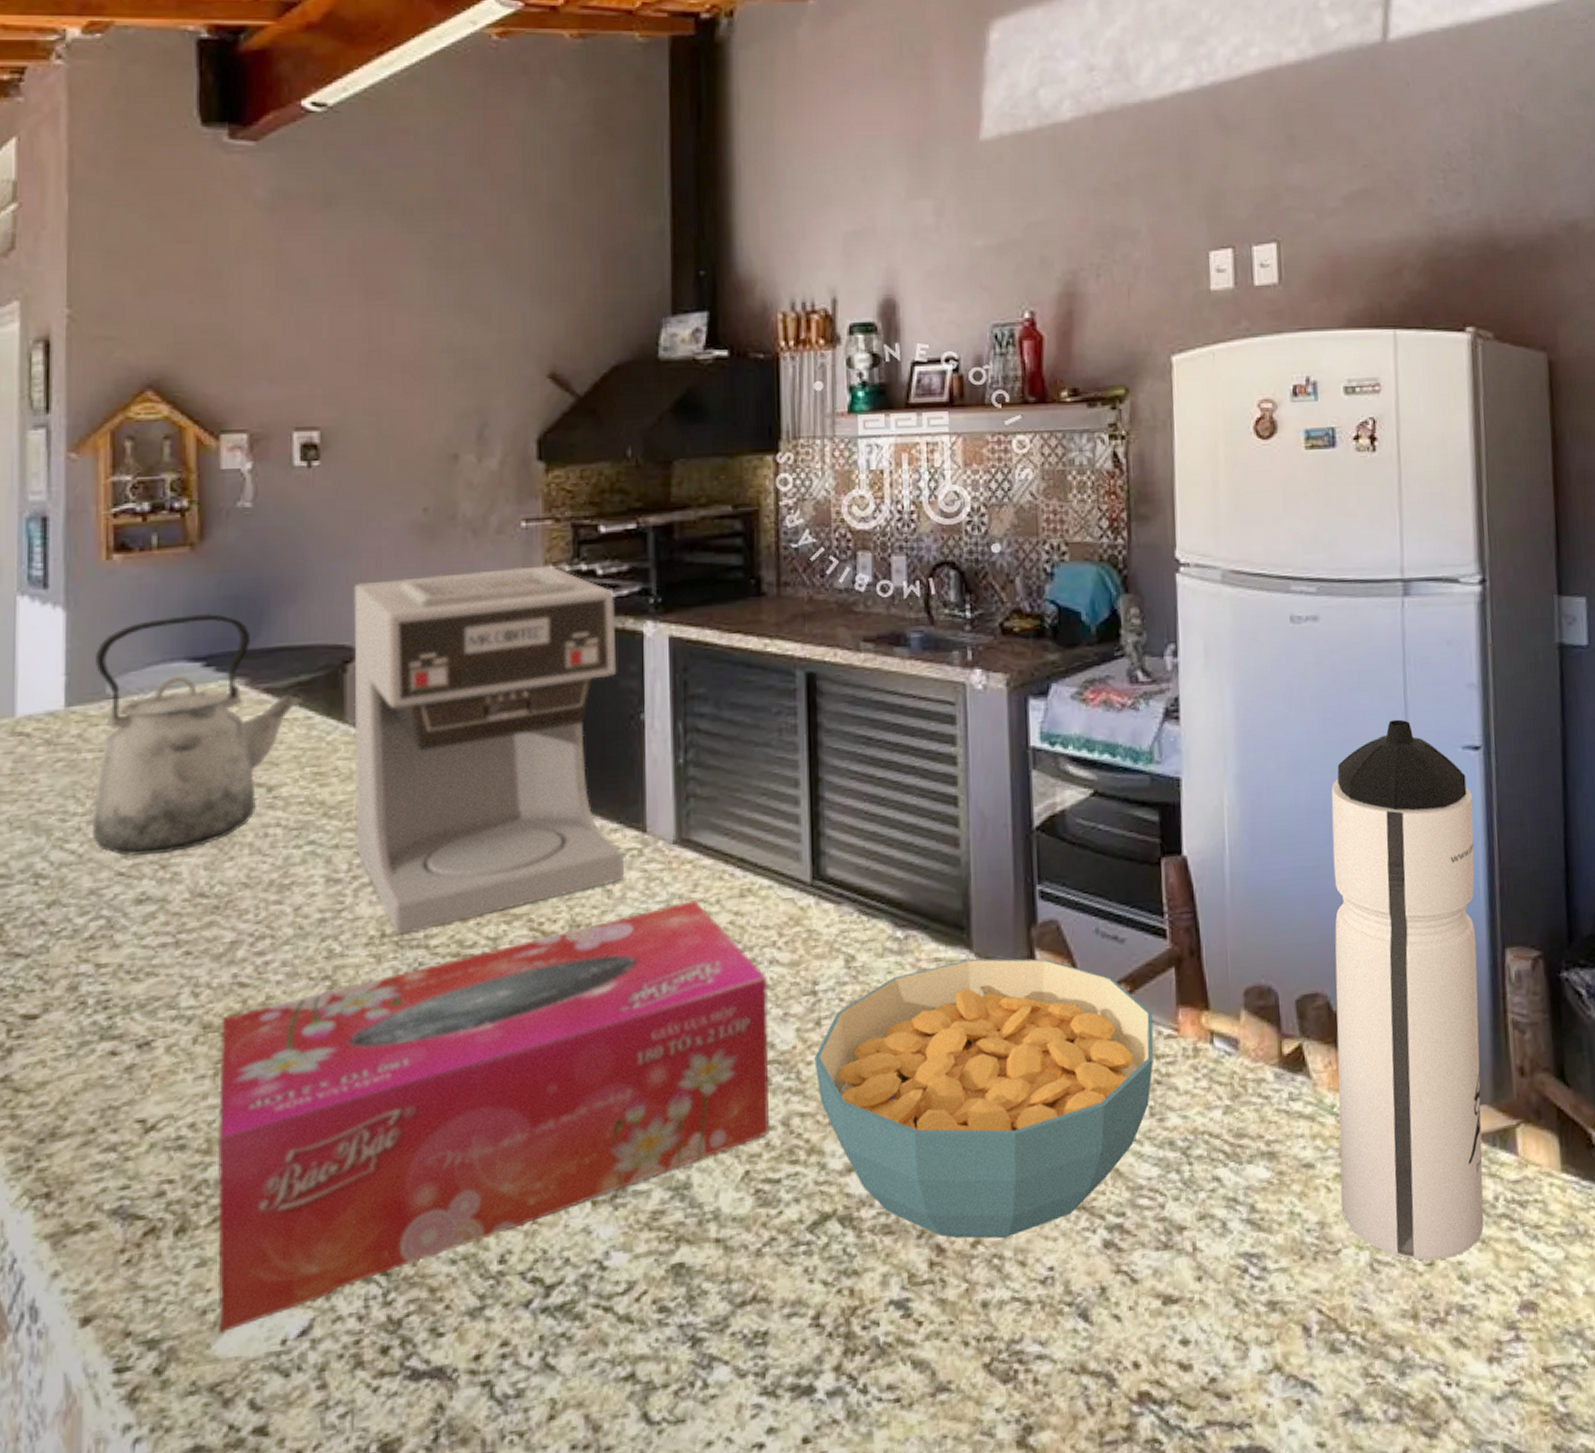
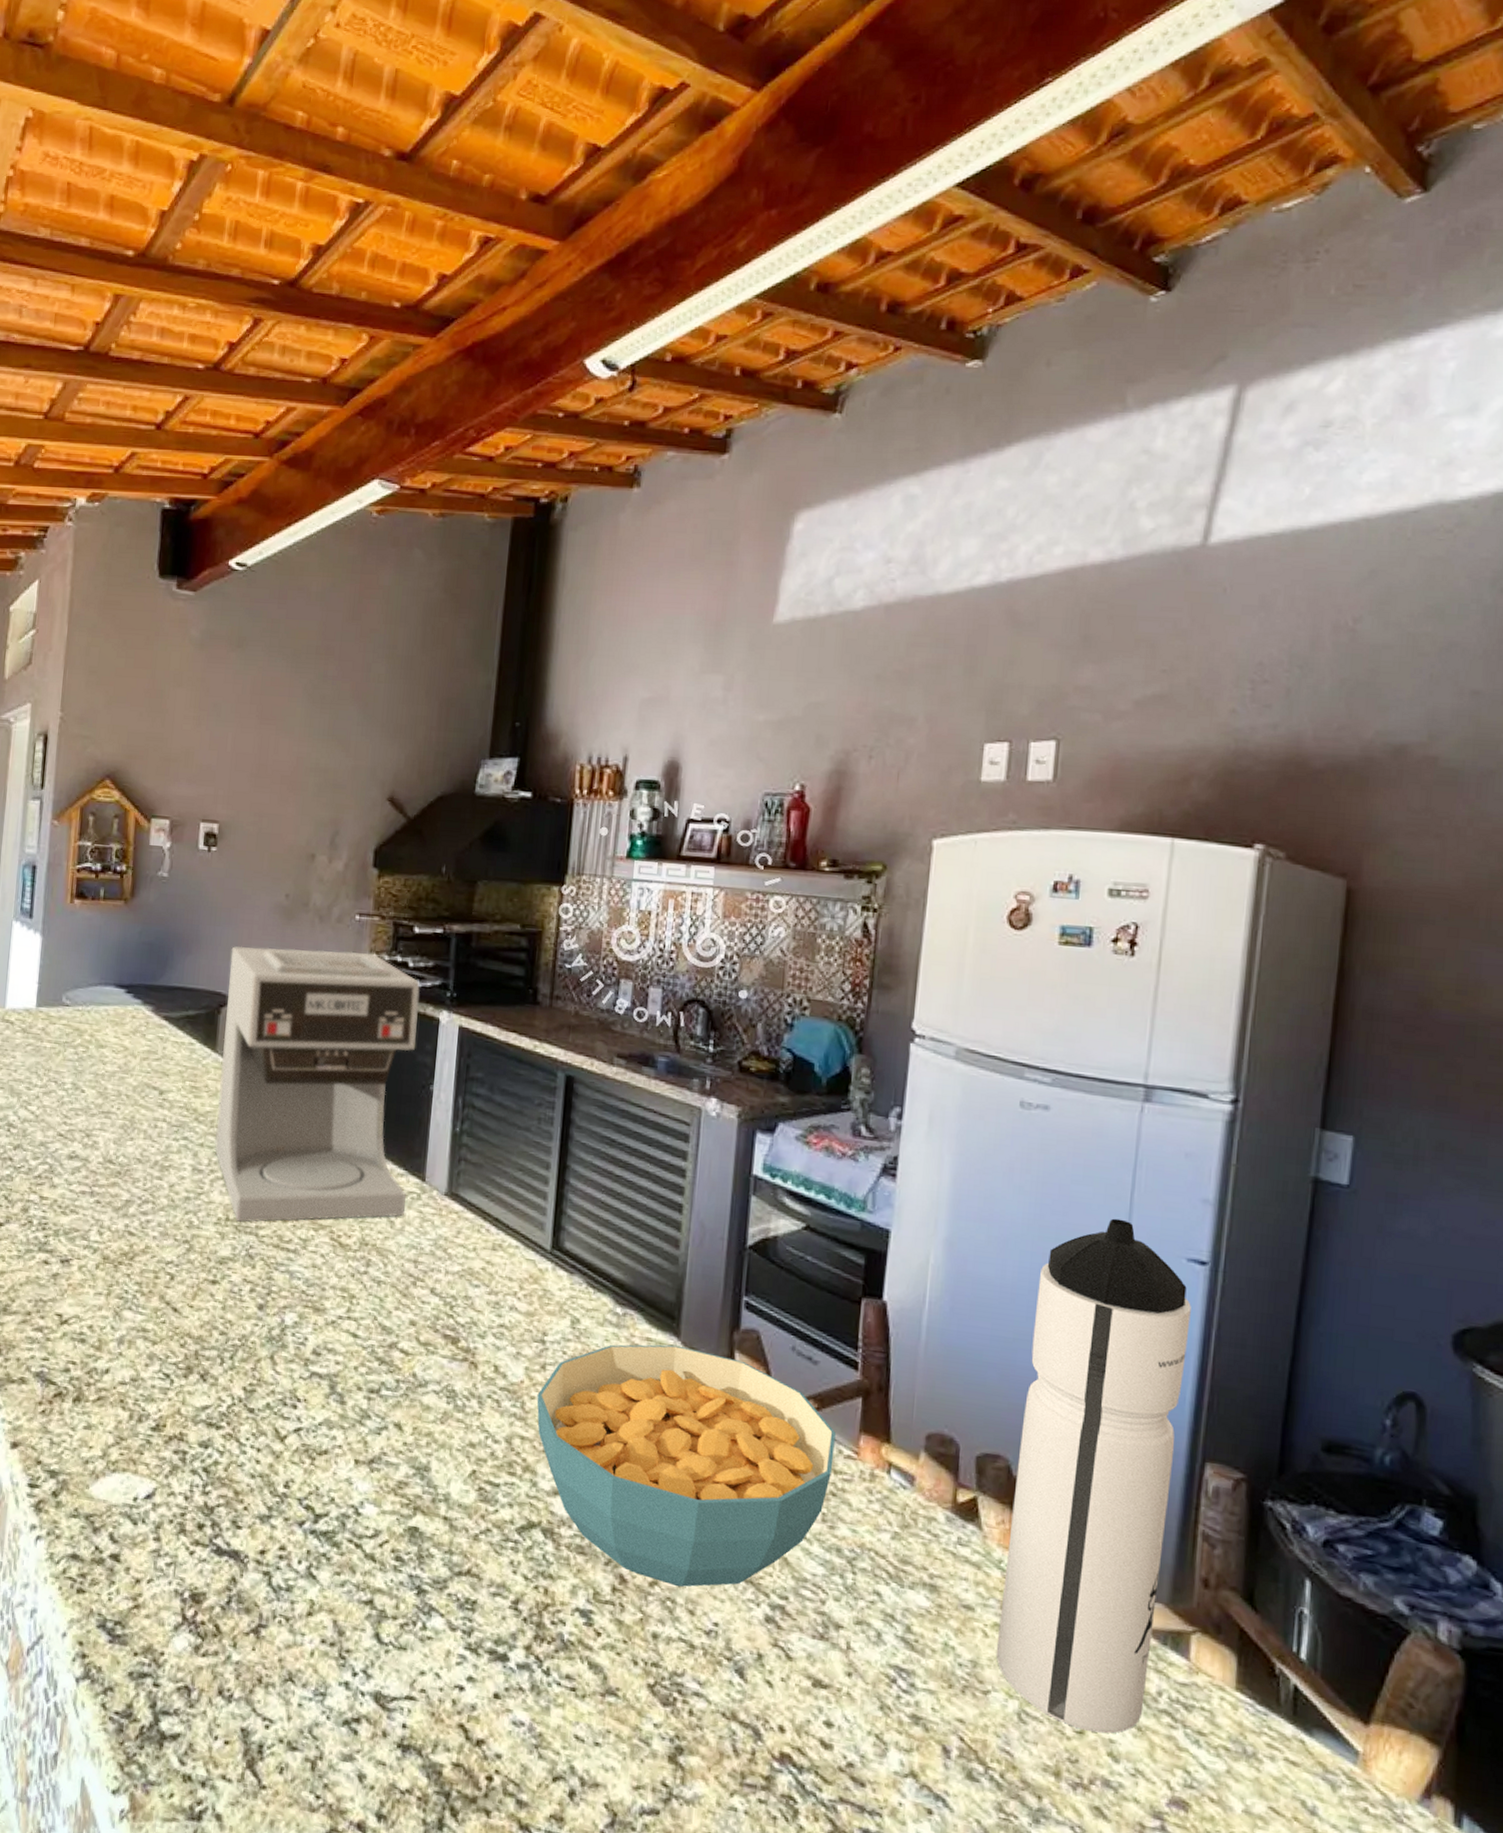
kettle: present [91,612,304,857] -> none [45,951,190,1127]
tissue box: present [216,899,769,1334] -> none [95,1243,508,1481]

